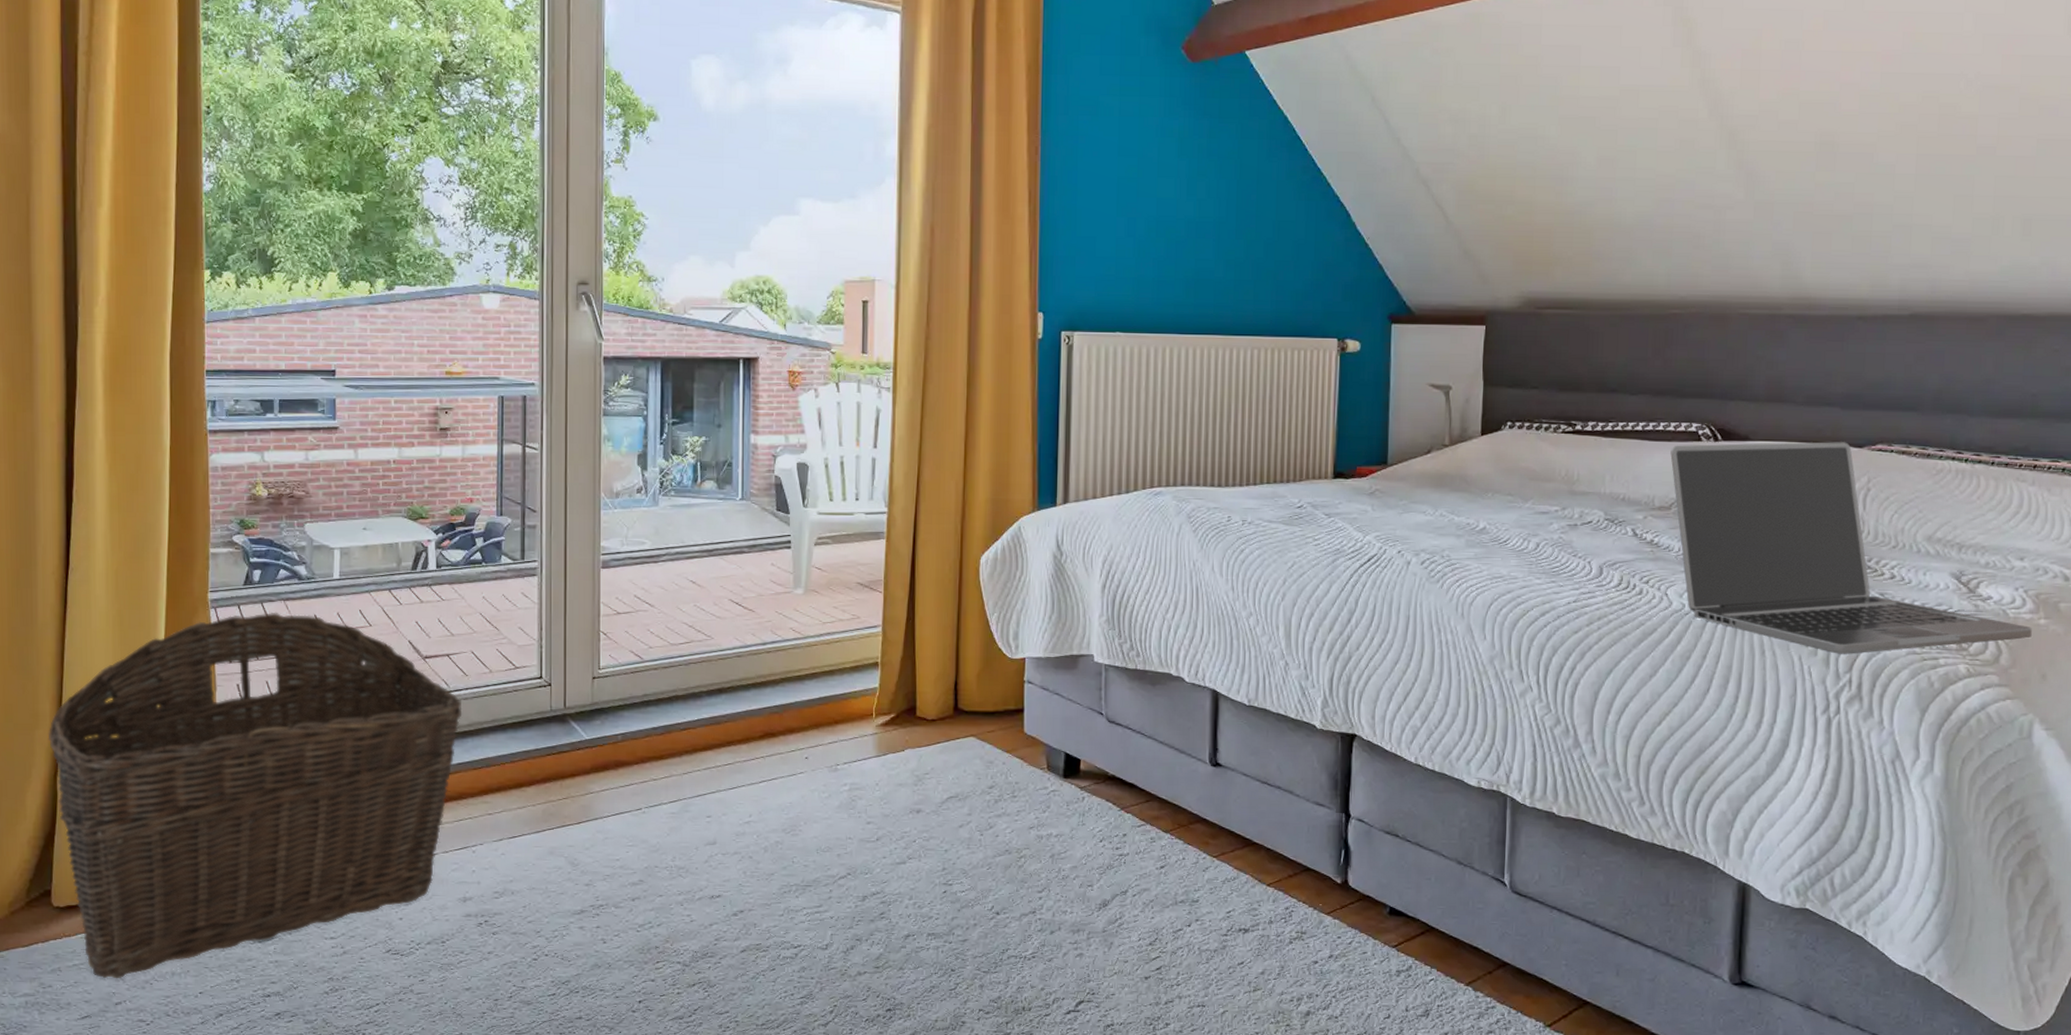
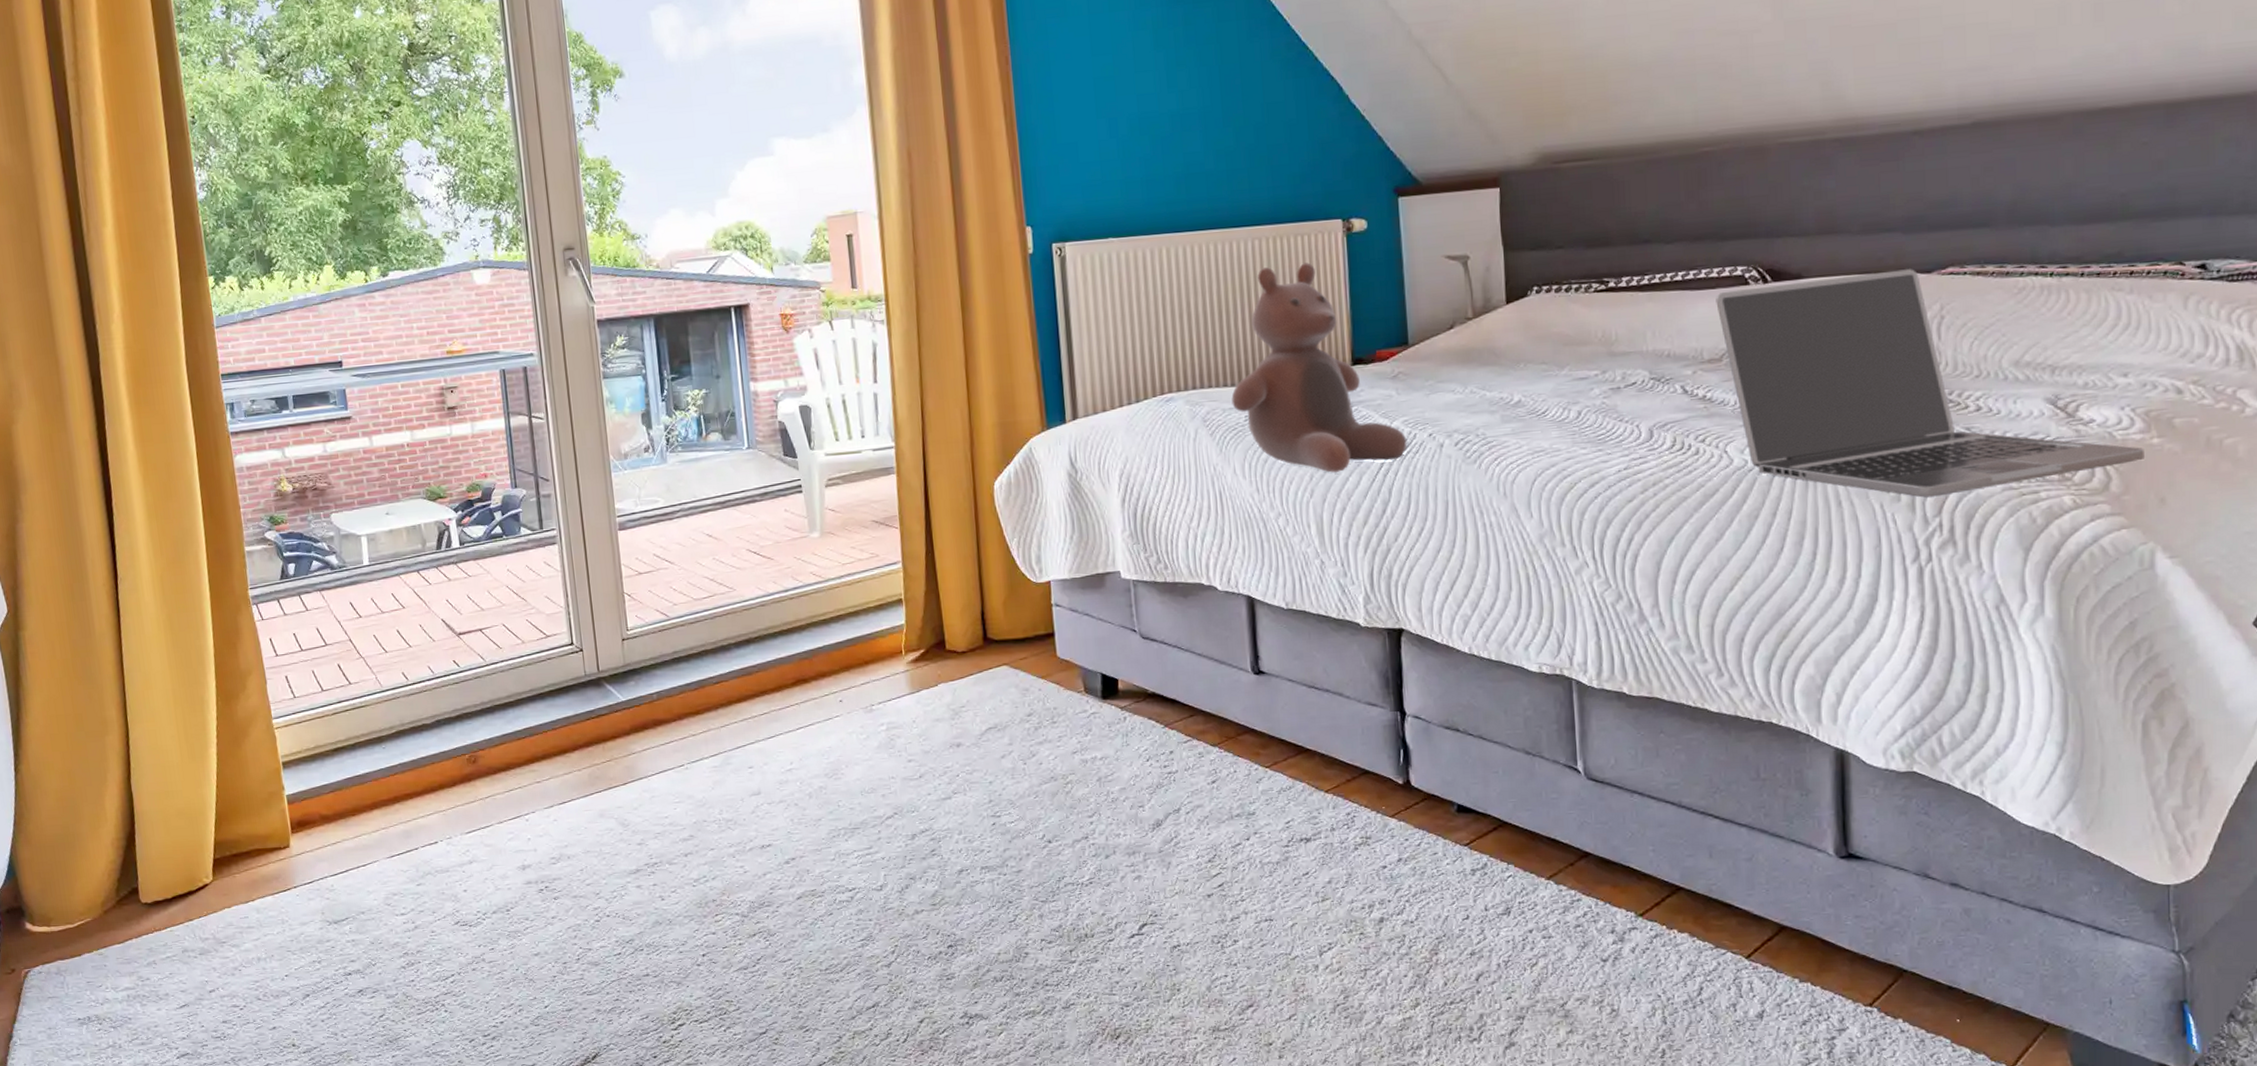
wicker basket: present [47,612,463,979] -> none [117,602,501,968]
stuffed bear: none [1217,376,1377,579] -> present [1231,262,1408,473]

